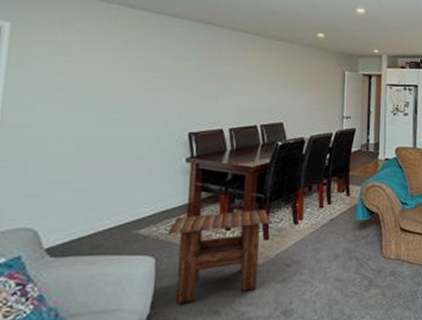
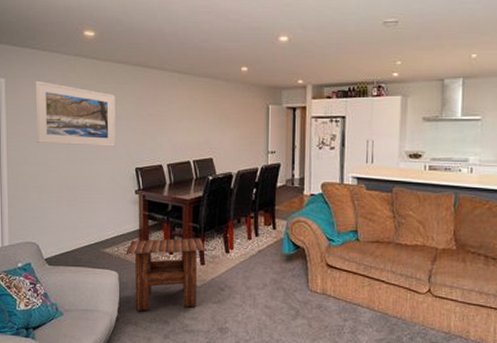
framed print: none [50,27,169,108] -> present [35,80,115,147]

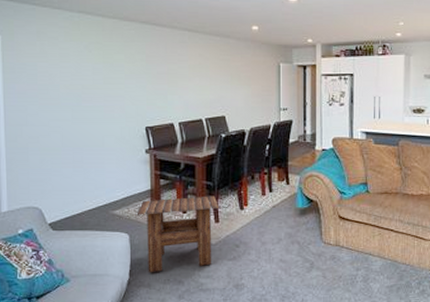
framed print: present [35,80,115,147] -> none [35,37,124,106]

